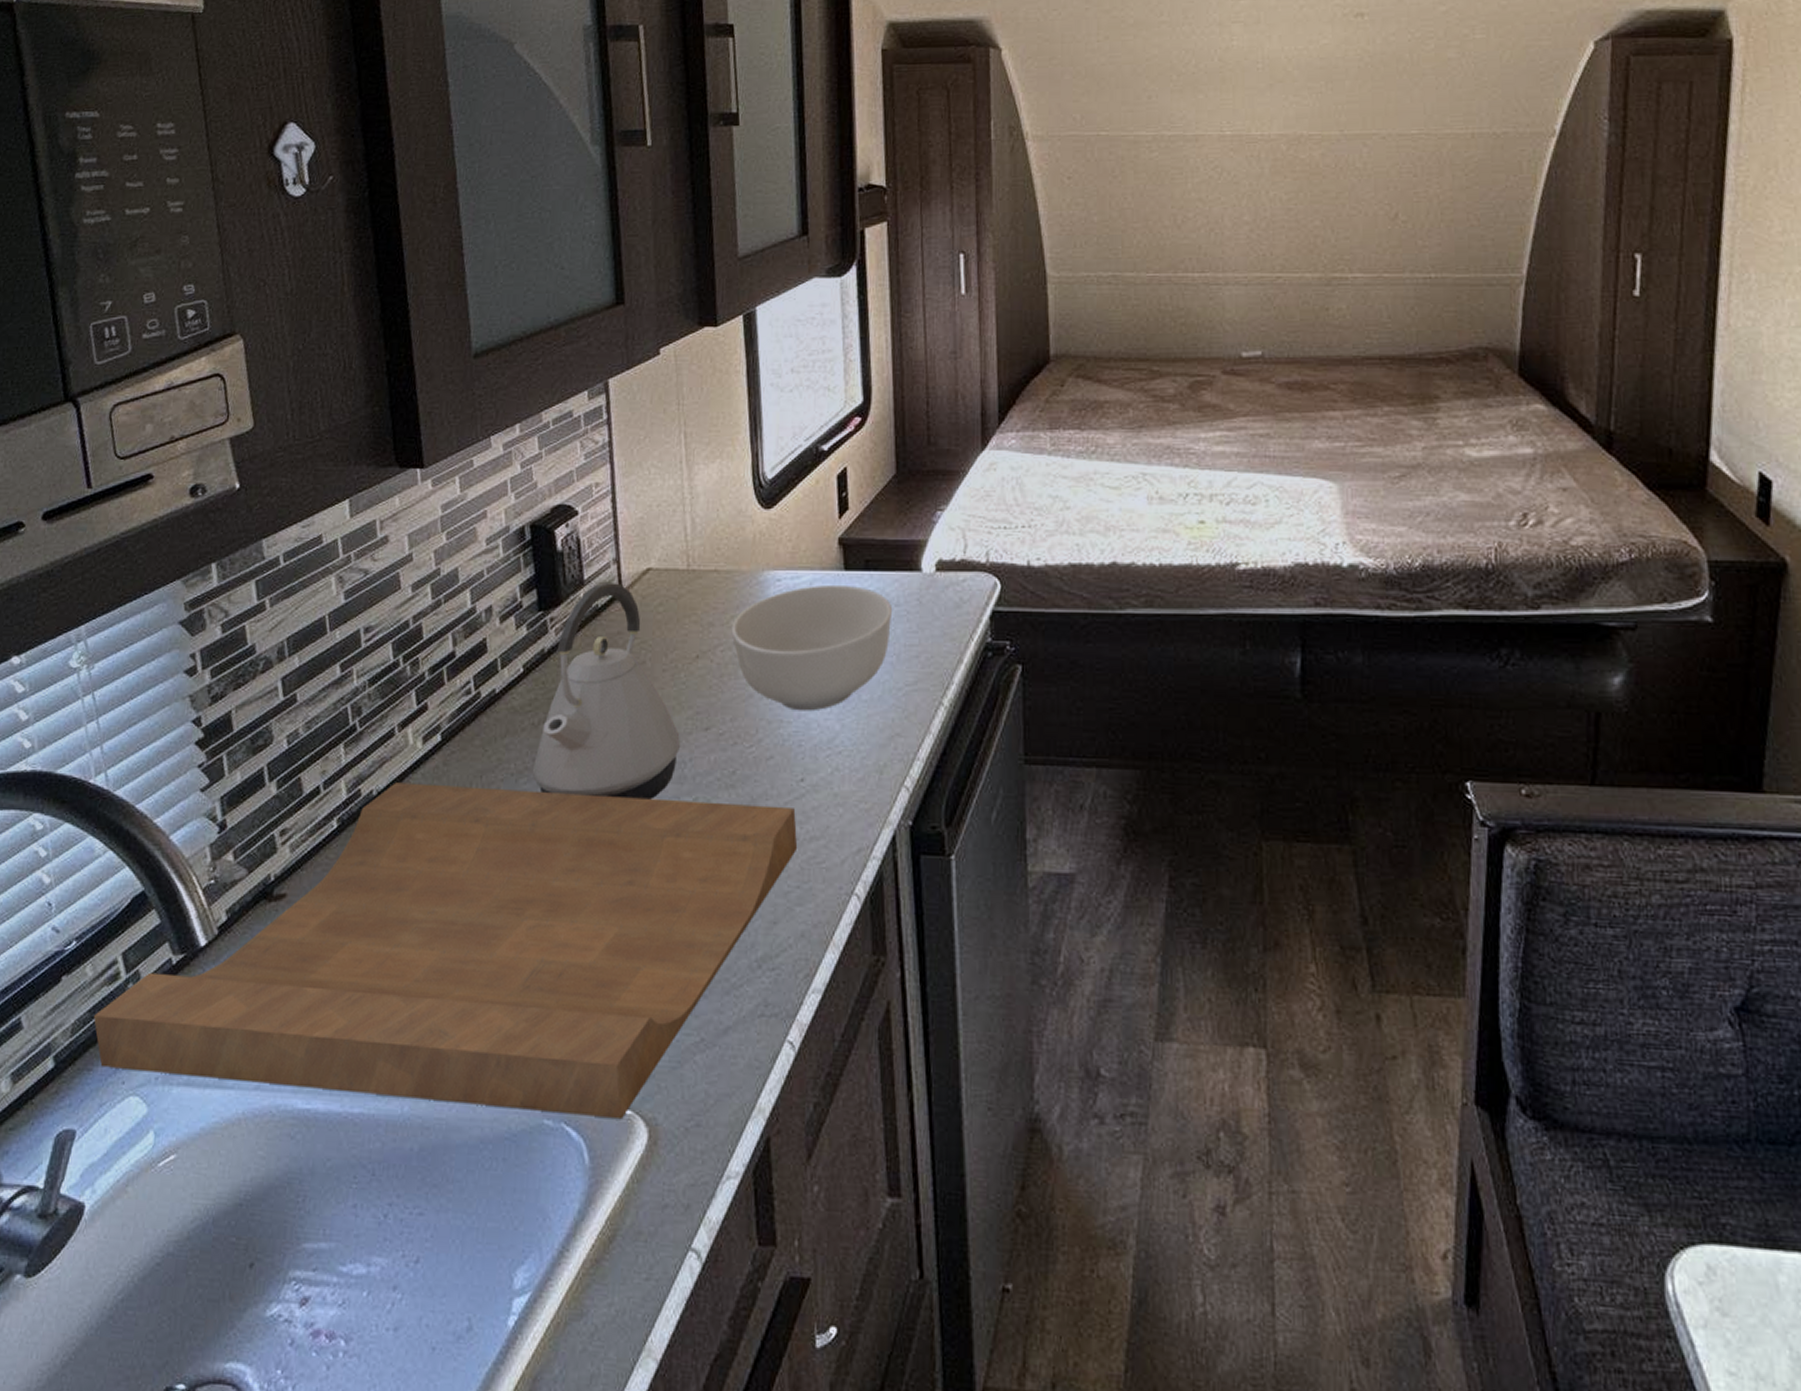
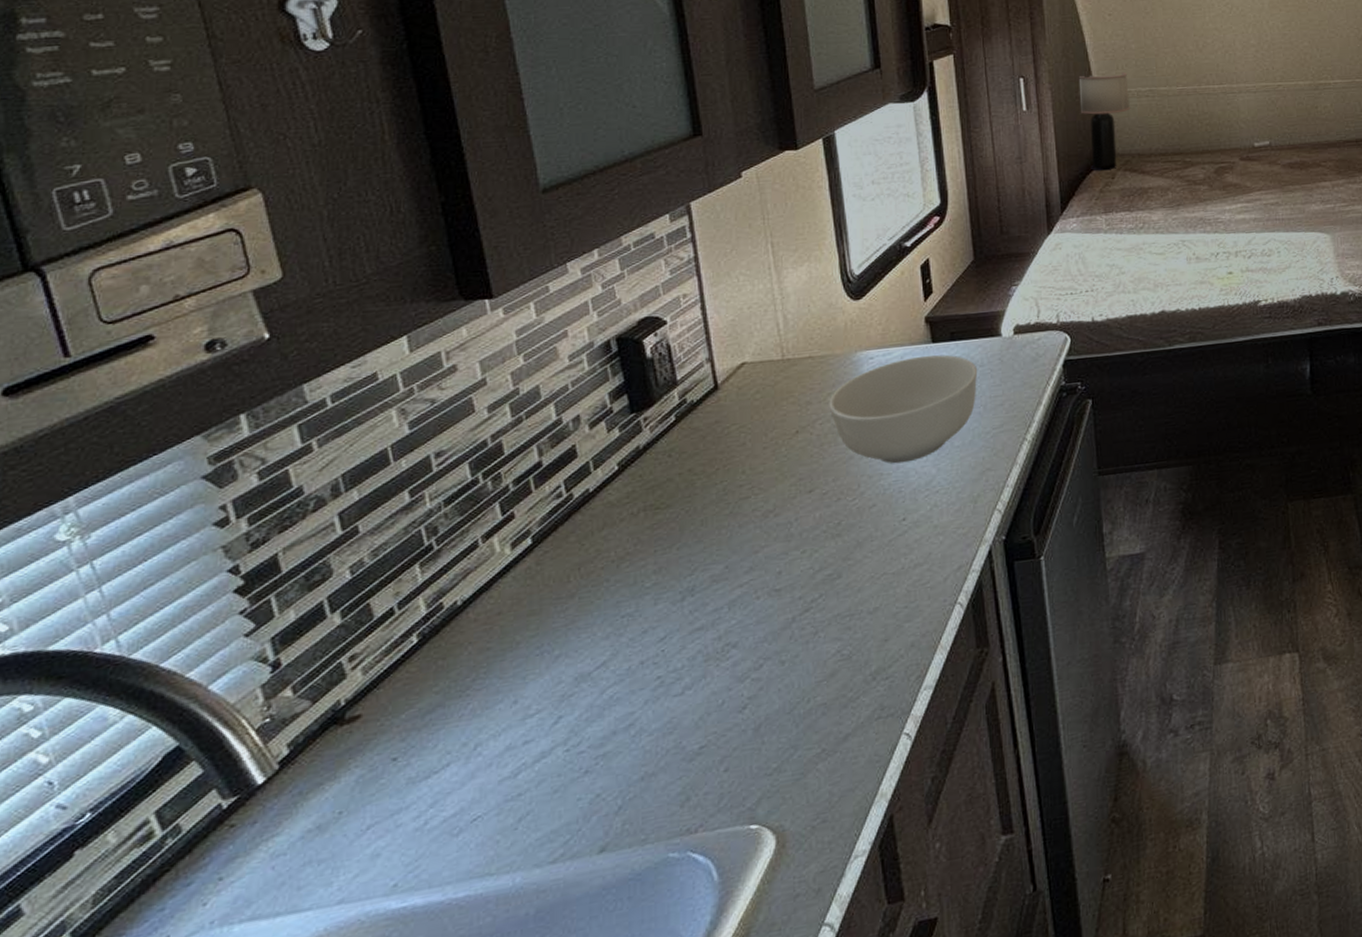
cutting board: present [94,782,798,1120] -> none [122,543,904,929]
kettle: present [533,583,680,800] -> none [635,379,785,573]
table lamp: none [1027,250,1089,376] -> present [1078,71,1131,171]

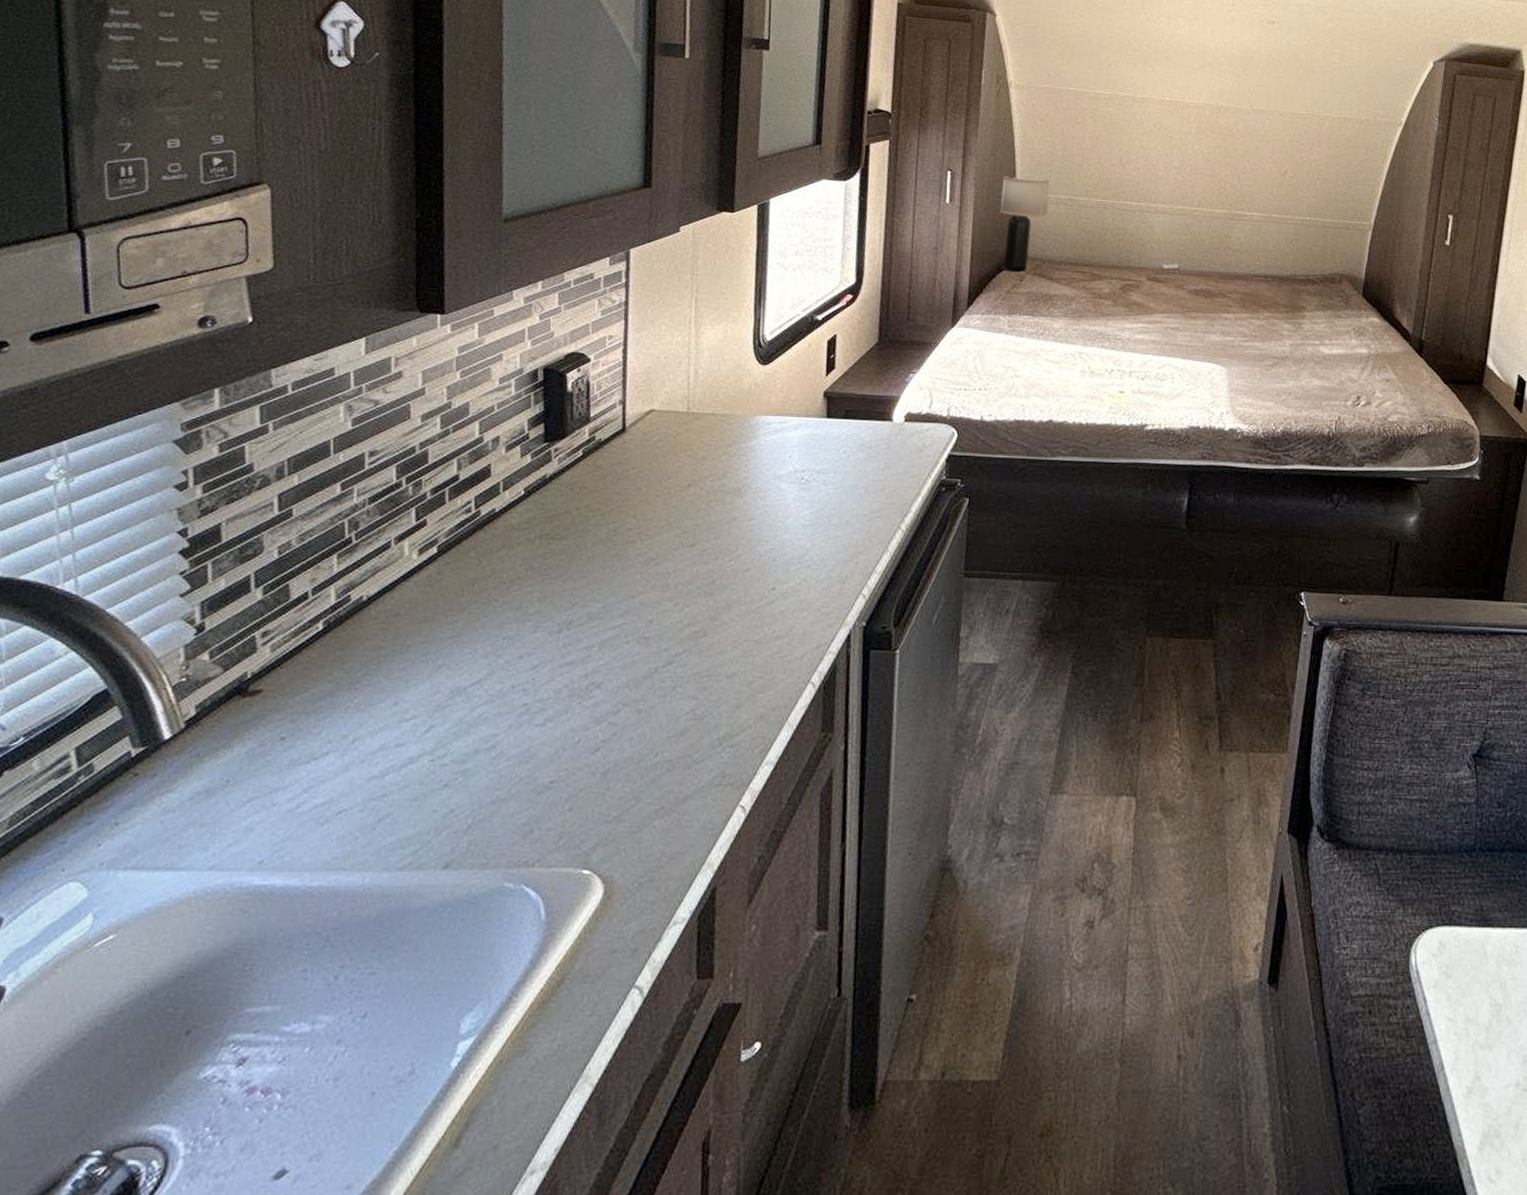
bowl: present [829,355,978,464] -> none [722,429,866,532]

